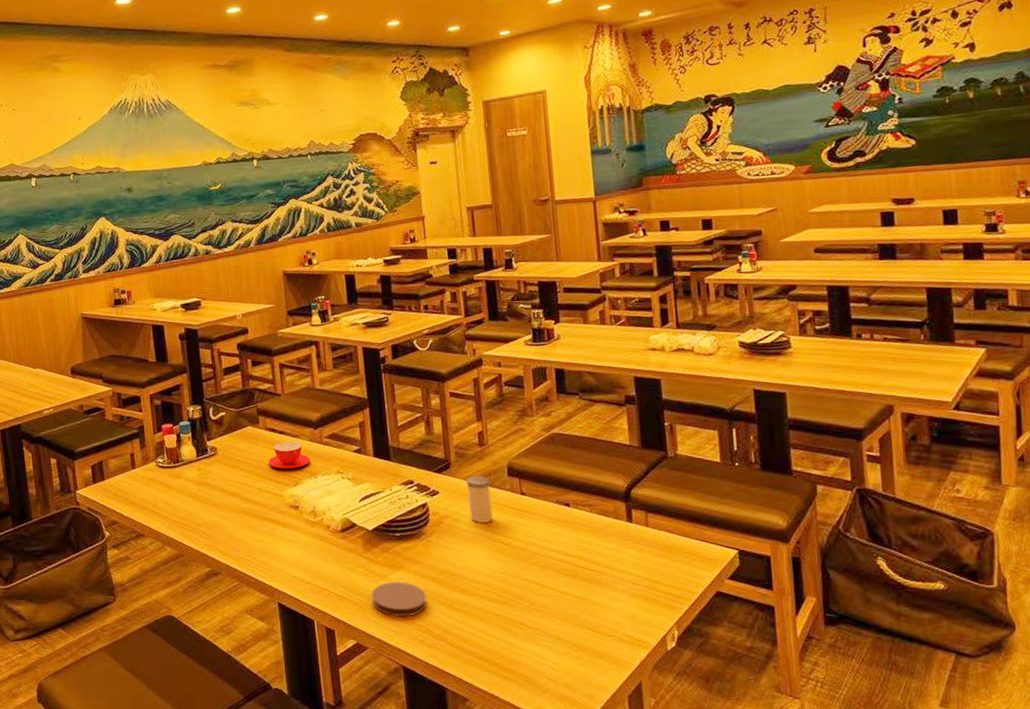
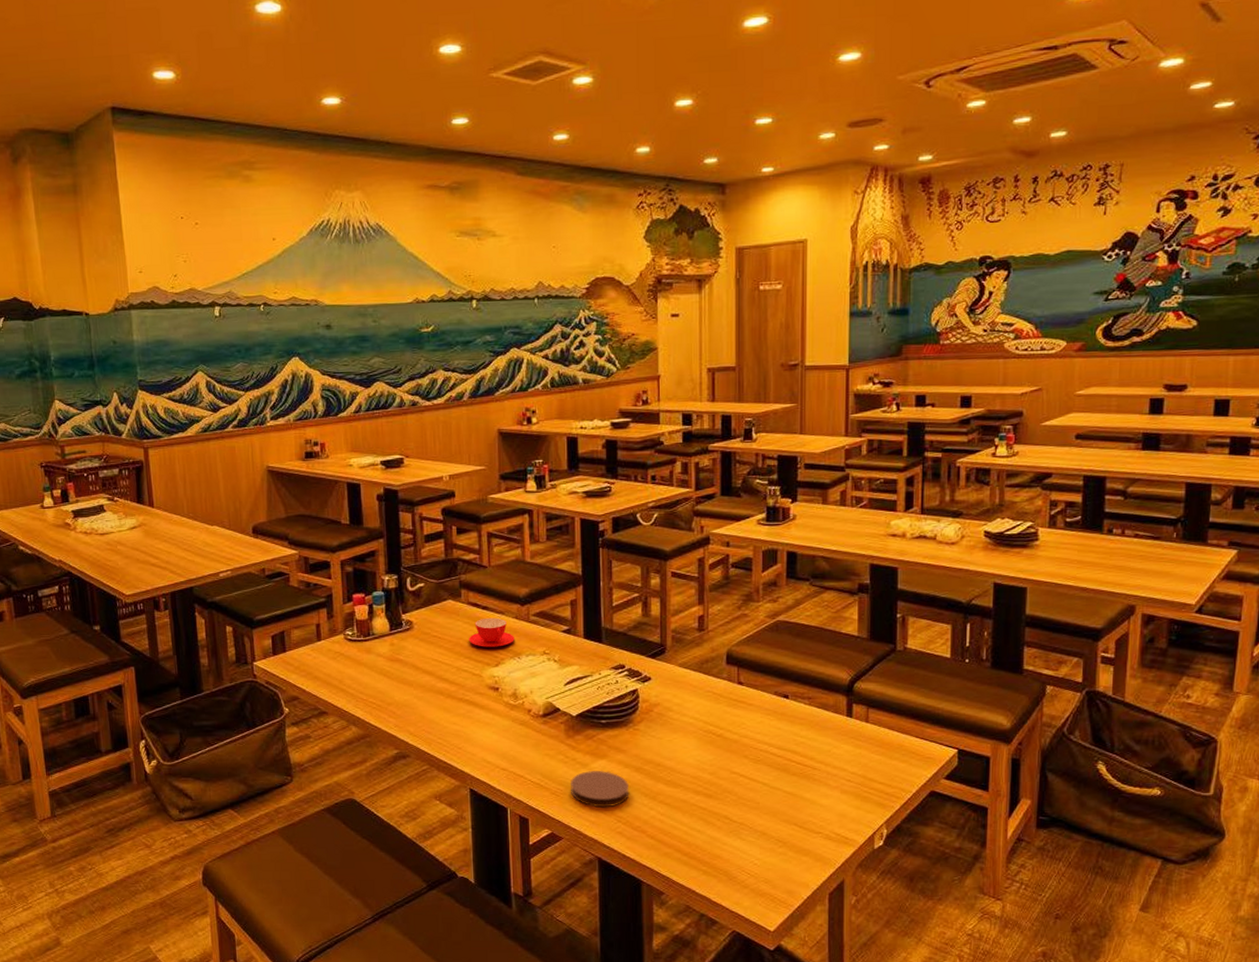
salt shaker: present [465,476,494,523] -> none [681,662,707,712]

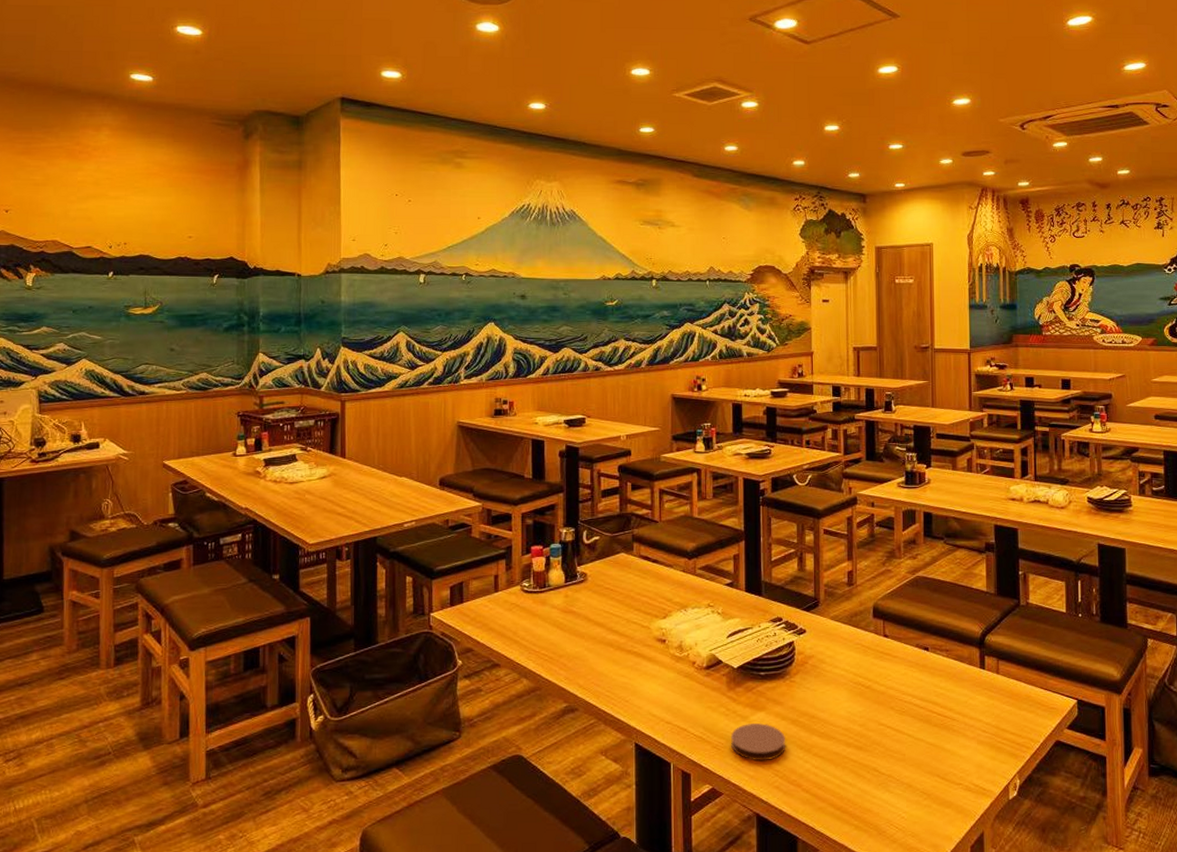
teacup: present [469,617,514,647] -> none [639,570,682,600]

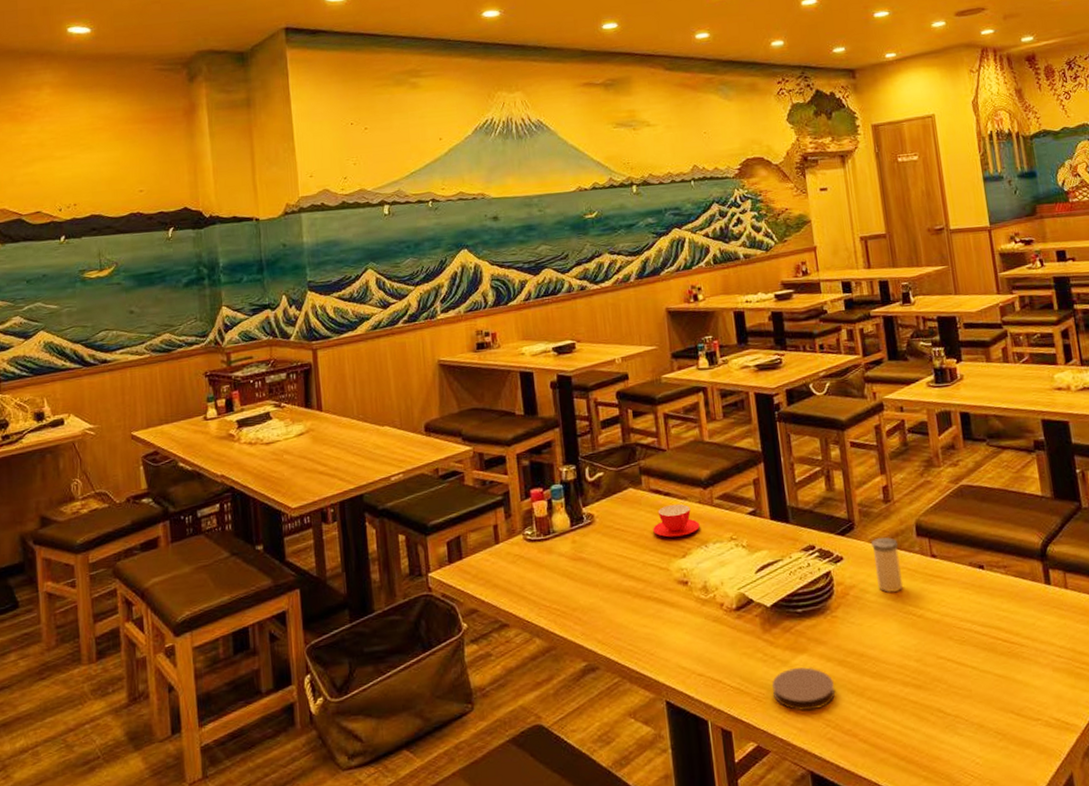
teacup: none [639,570,682,600] -> present [653,504,700,538]
salt shaker: none [833,615,857,664] -> present [871,537,904,592]

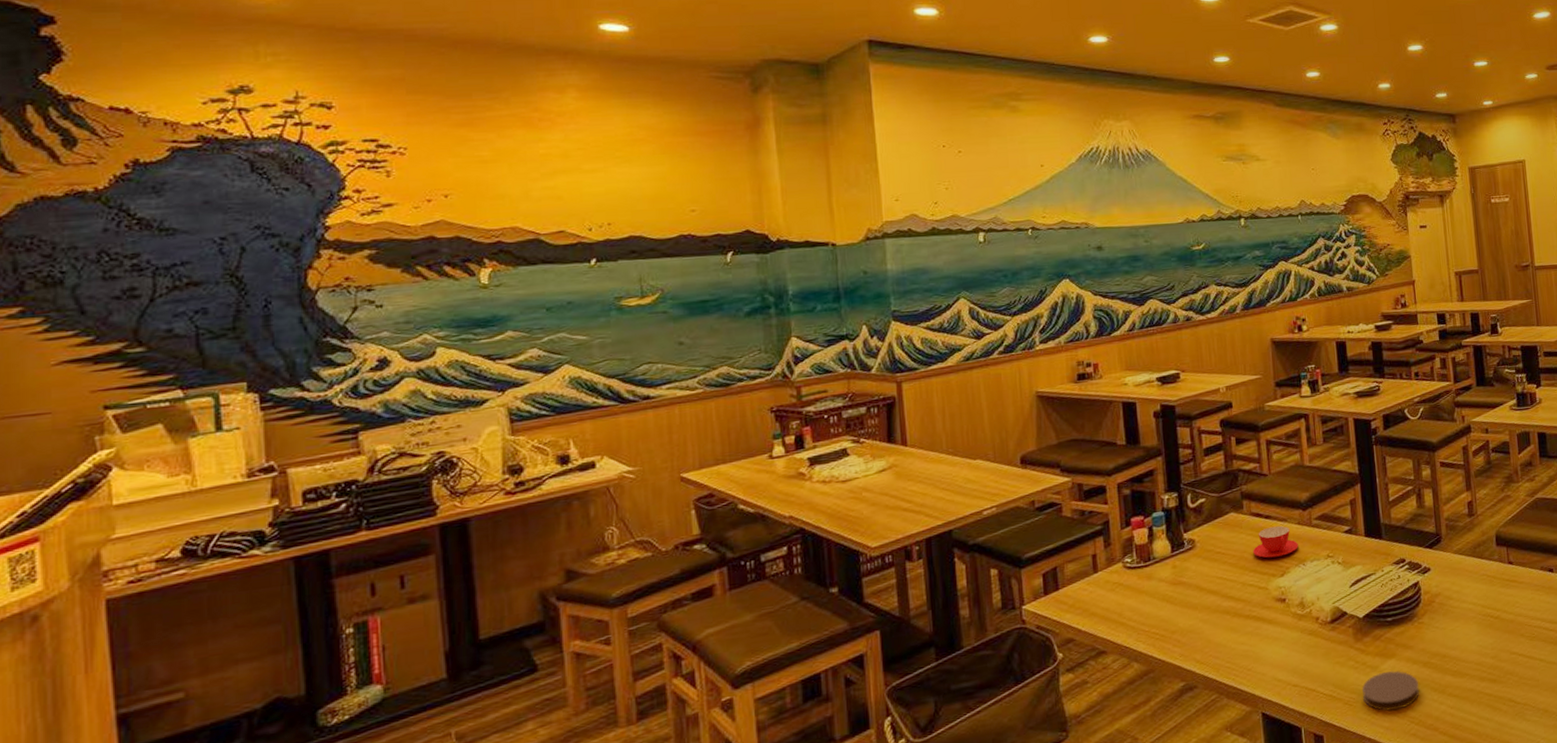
salt shaker: present [871,537,904,592] -> none [1456,548,1484,598]

